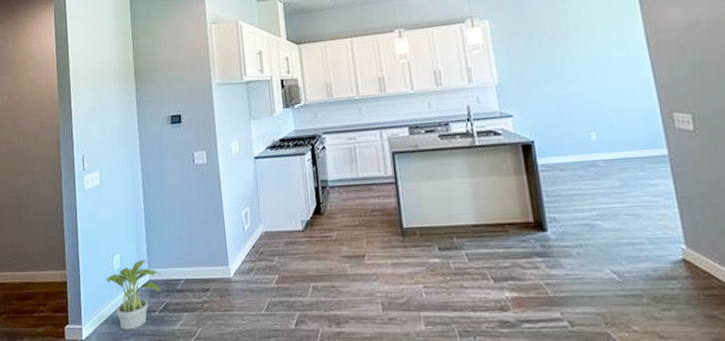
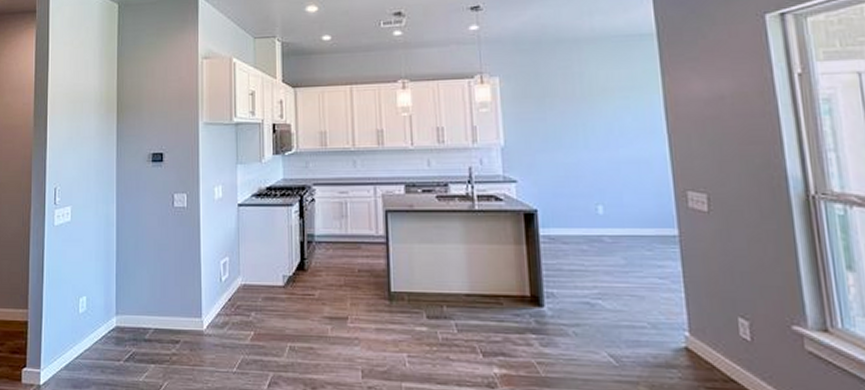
potted plant: present [105,260,161,330] -> none [69,304,129,378]

